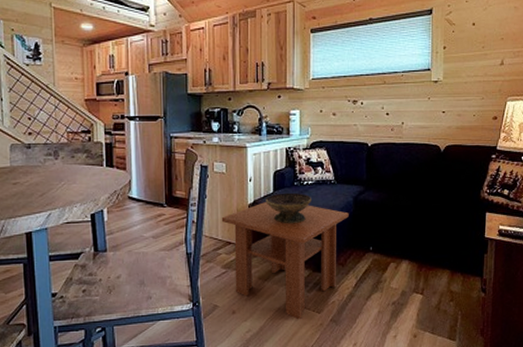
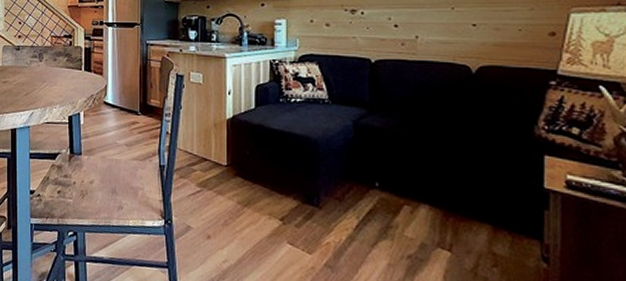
coffee table: present [221,202,349,320] -> none [197,118,347,258]
decorative bowl: present [265,192,311,224] -> none [246,109,300,146]

